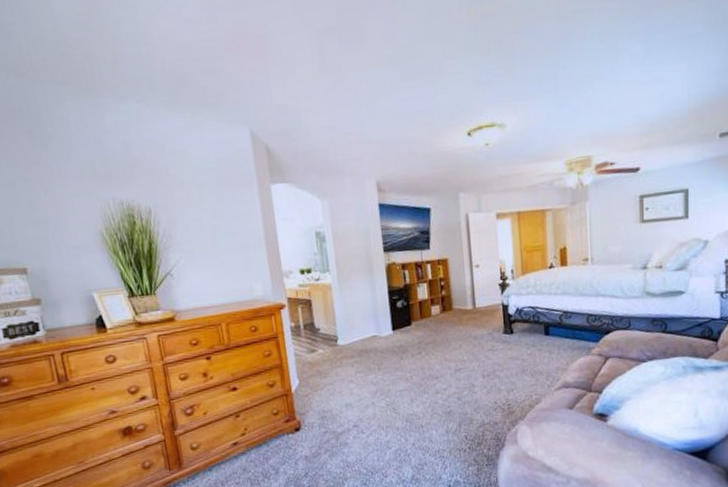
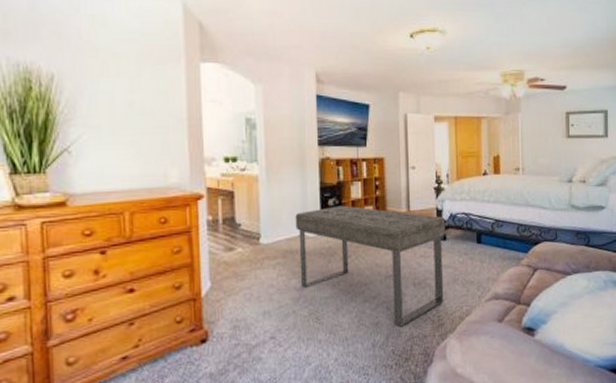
bench: none [367,306,513,415] -> present [295,205,445,327]

